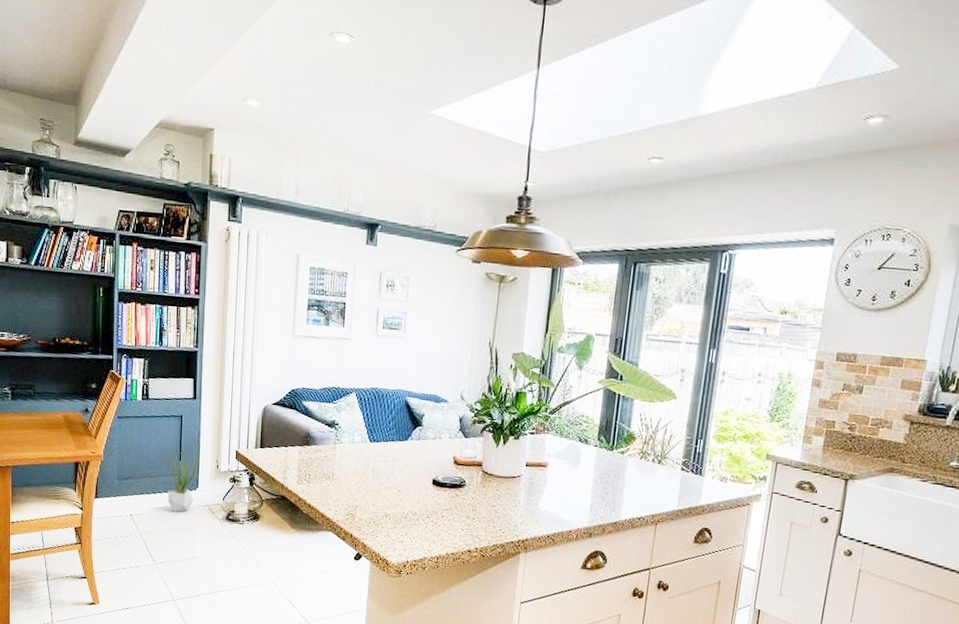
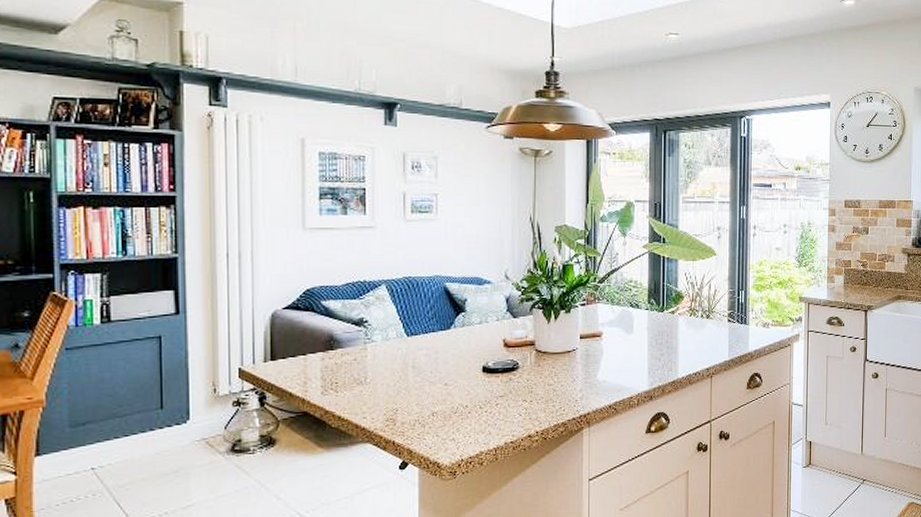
potted plant: present [168,451,199,512] -> none [146,375,188,454]

